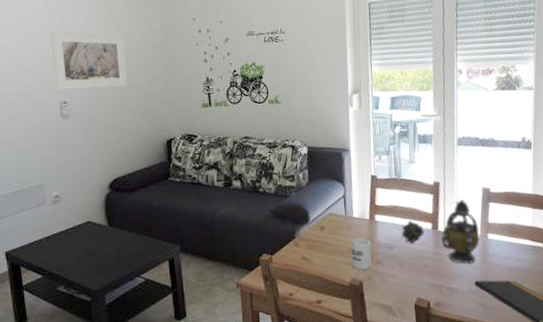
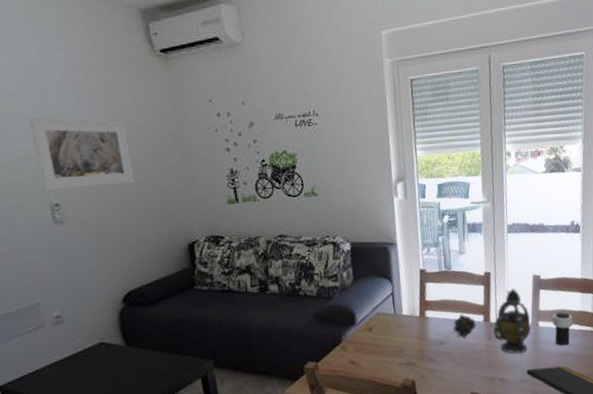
cup: present [351,237,372,270] -> none [401,335,424,370]
cup: none [502,226,524,260] -> present [552,312,573,346]

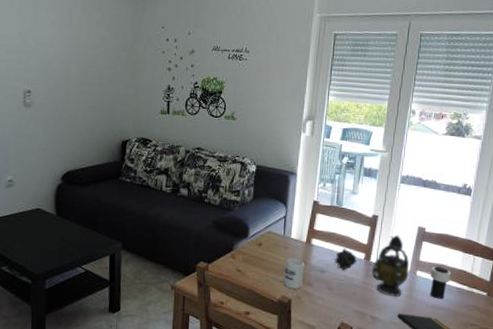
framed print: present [29,117,135,191] -> none [22,20,94,84]
cup: none [401,335,424,370] -> present [284,258,305,289]

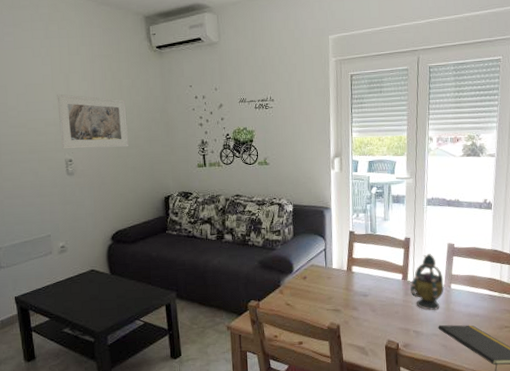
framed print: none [22,20,94,84] -> present [57,94,128,149]
cup: present [284,258,305,289] -> none [330,286,349,315]
fruit: present [335,248,357,270] -> none [375,271,395,292]
cup: present [430,266,452,299] -> none [464,278,483,308]

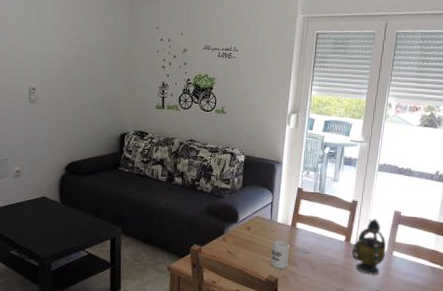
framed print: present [57,94,128,149] -> none [26,22,93,82]
cup: none [330,286,349,315] -> present [271,240,290,269]

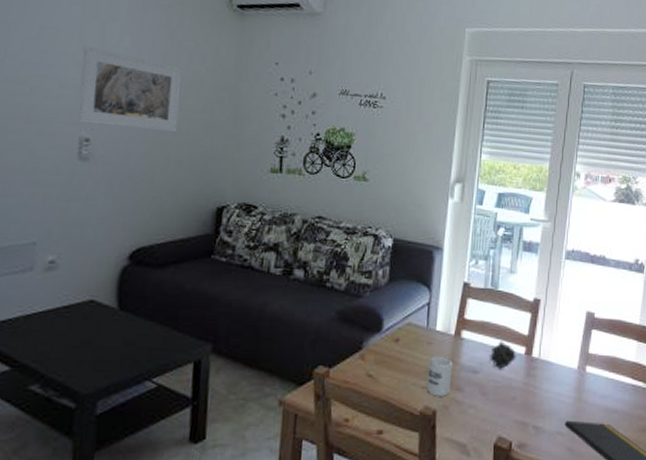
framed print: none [26,22,93,82] -> present [77,45,183,133]
fruit: none [318,231,338,251] -> present [490,341,516,369]
teapot: present [352,219,387,275] -> none [534,323,578,399]

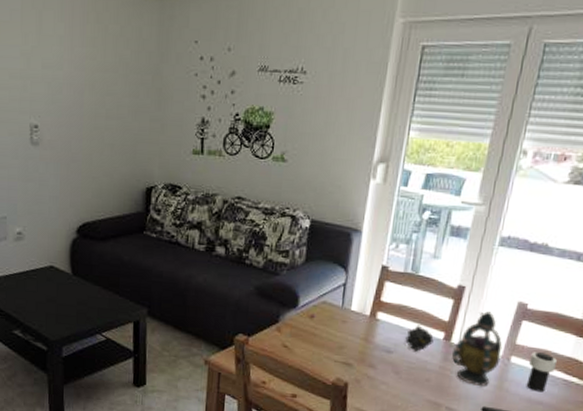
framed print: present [77,45,183,133] -> none [25,36,111,117]
cup: present [427,356,453,397] -> none [340,333,367,371]
teapot: none [534,323,578,399] -> present [452,311,503,386]
cup: none [601,360,625,400] -> present [526,352,558,392]

